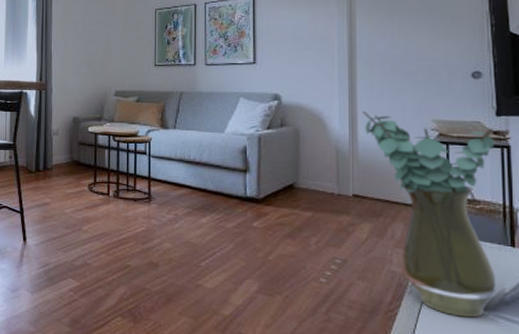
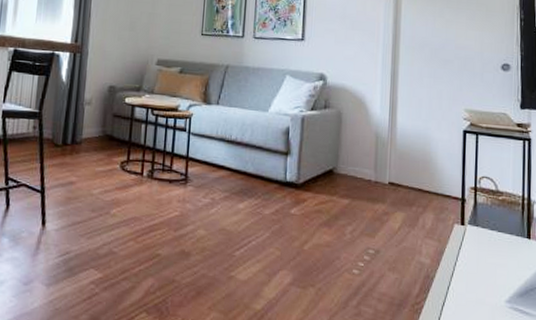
vase: present [362,111,497,318] -> none [402,97,519,310]

